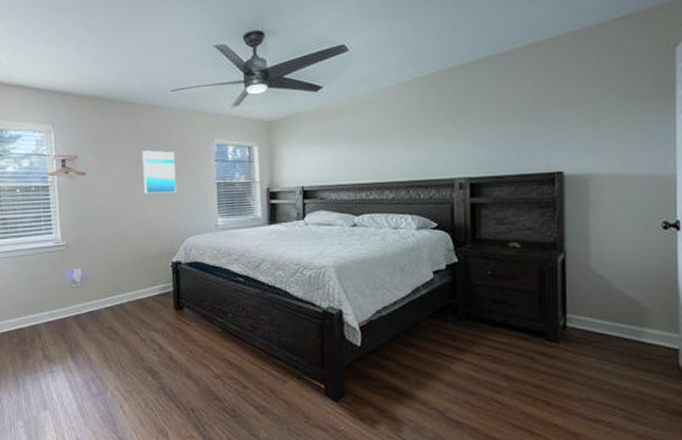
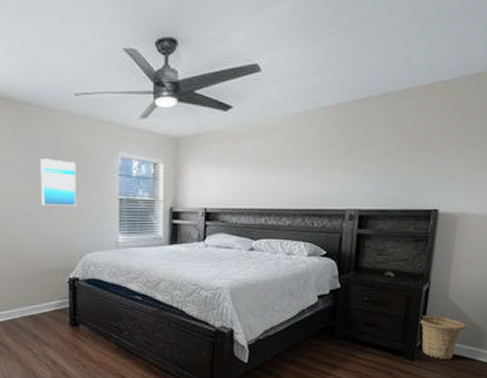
basket: none [559,290,621,342] -> present [420,316,467,360]

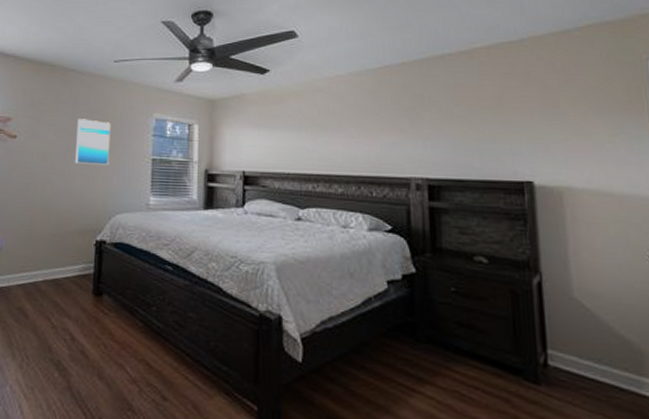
basket: present [420,316,467,360] -> none [537,320,613,390]

